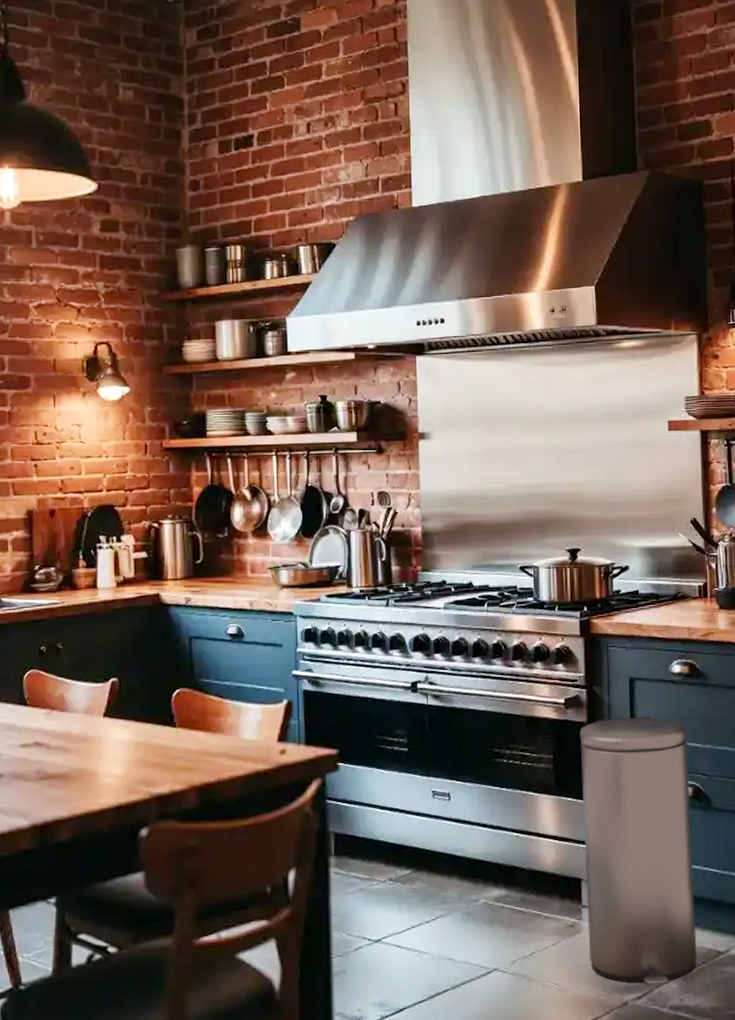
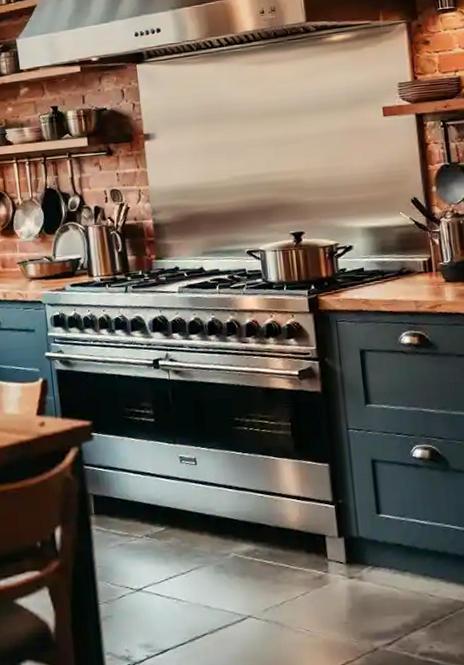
pedal bin: present [579,716,697,986] -> none [315,385,444,633]

